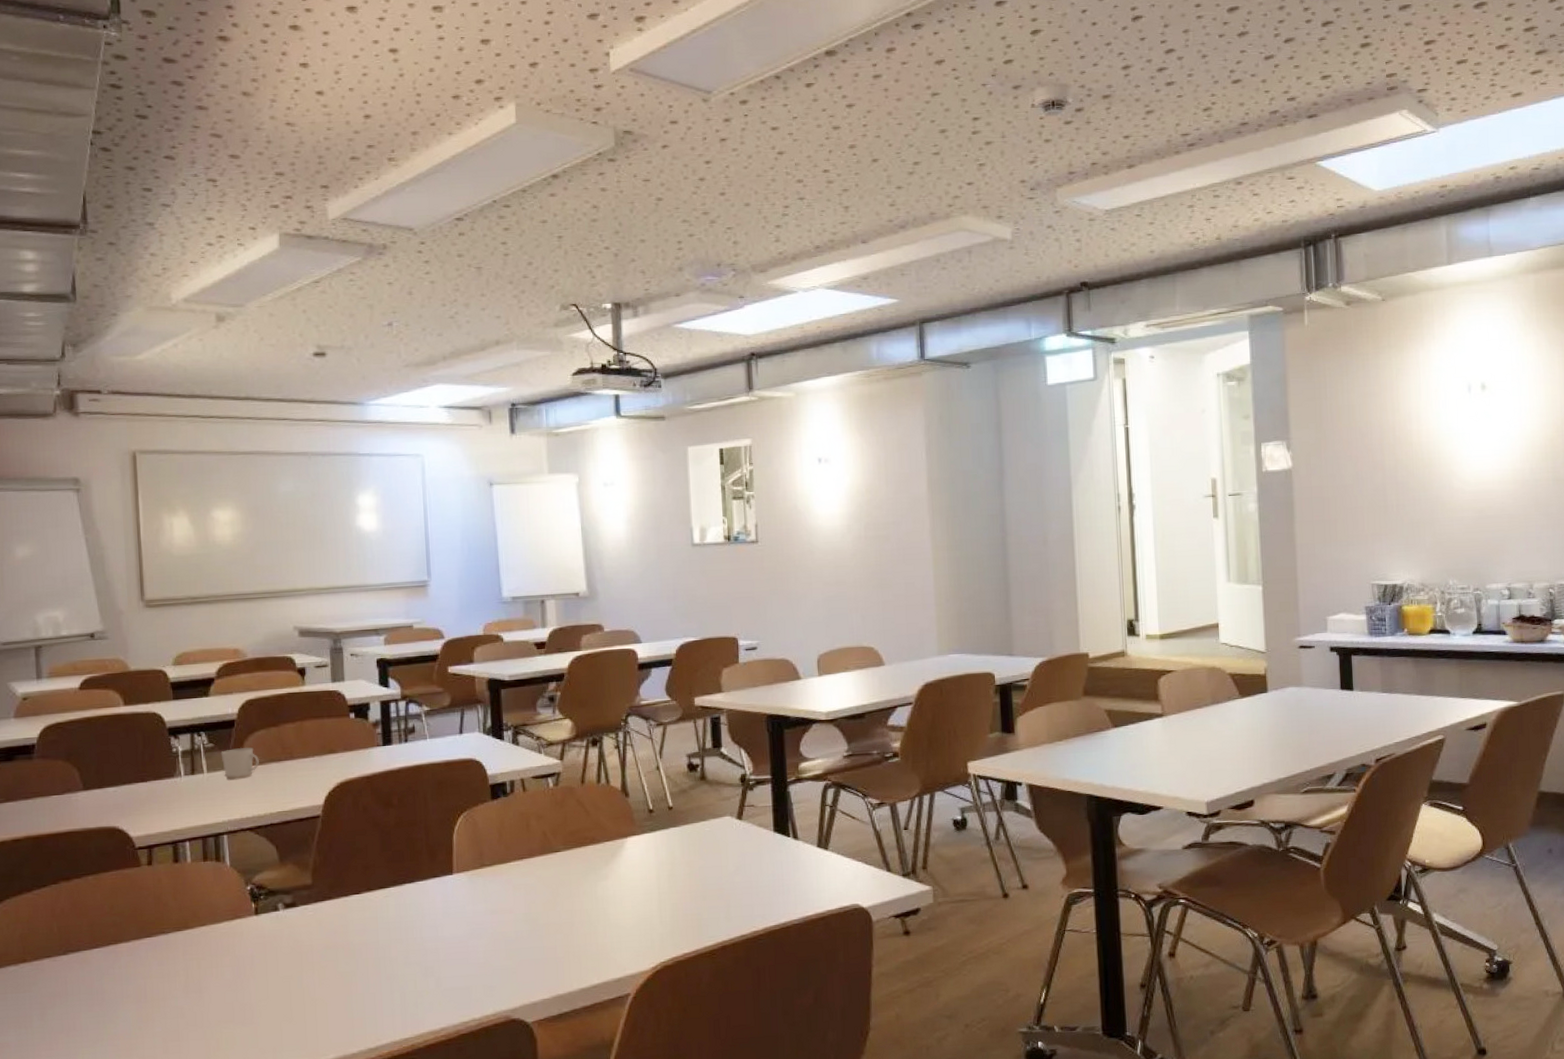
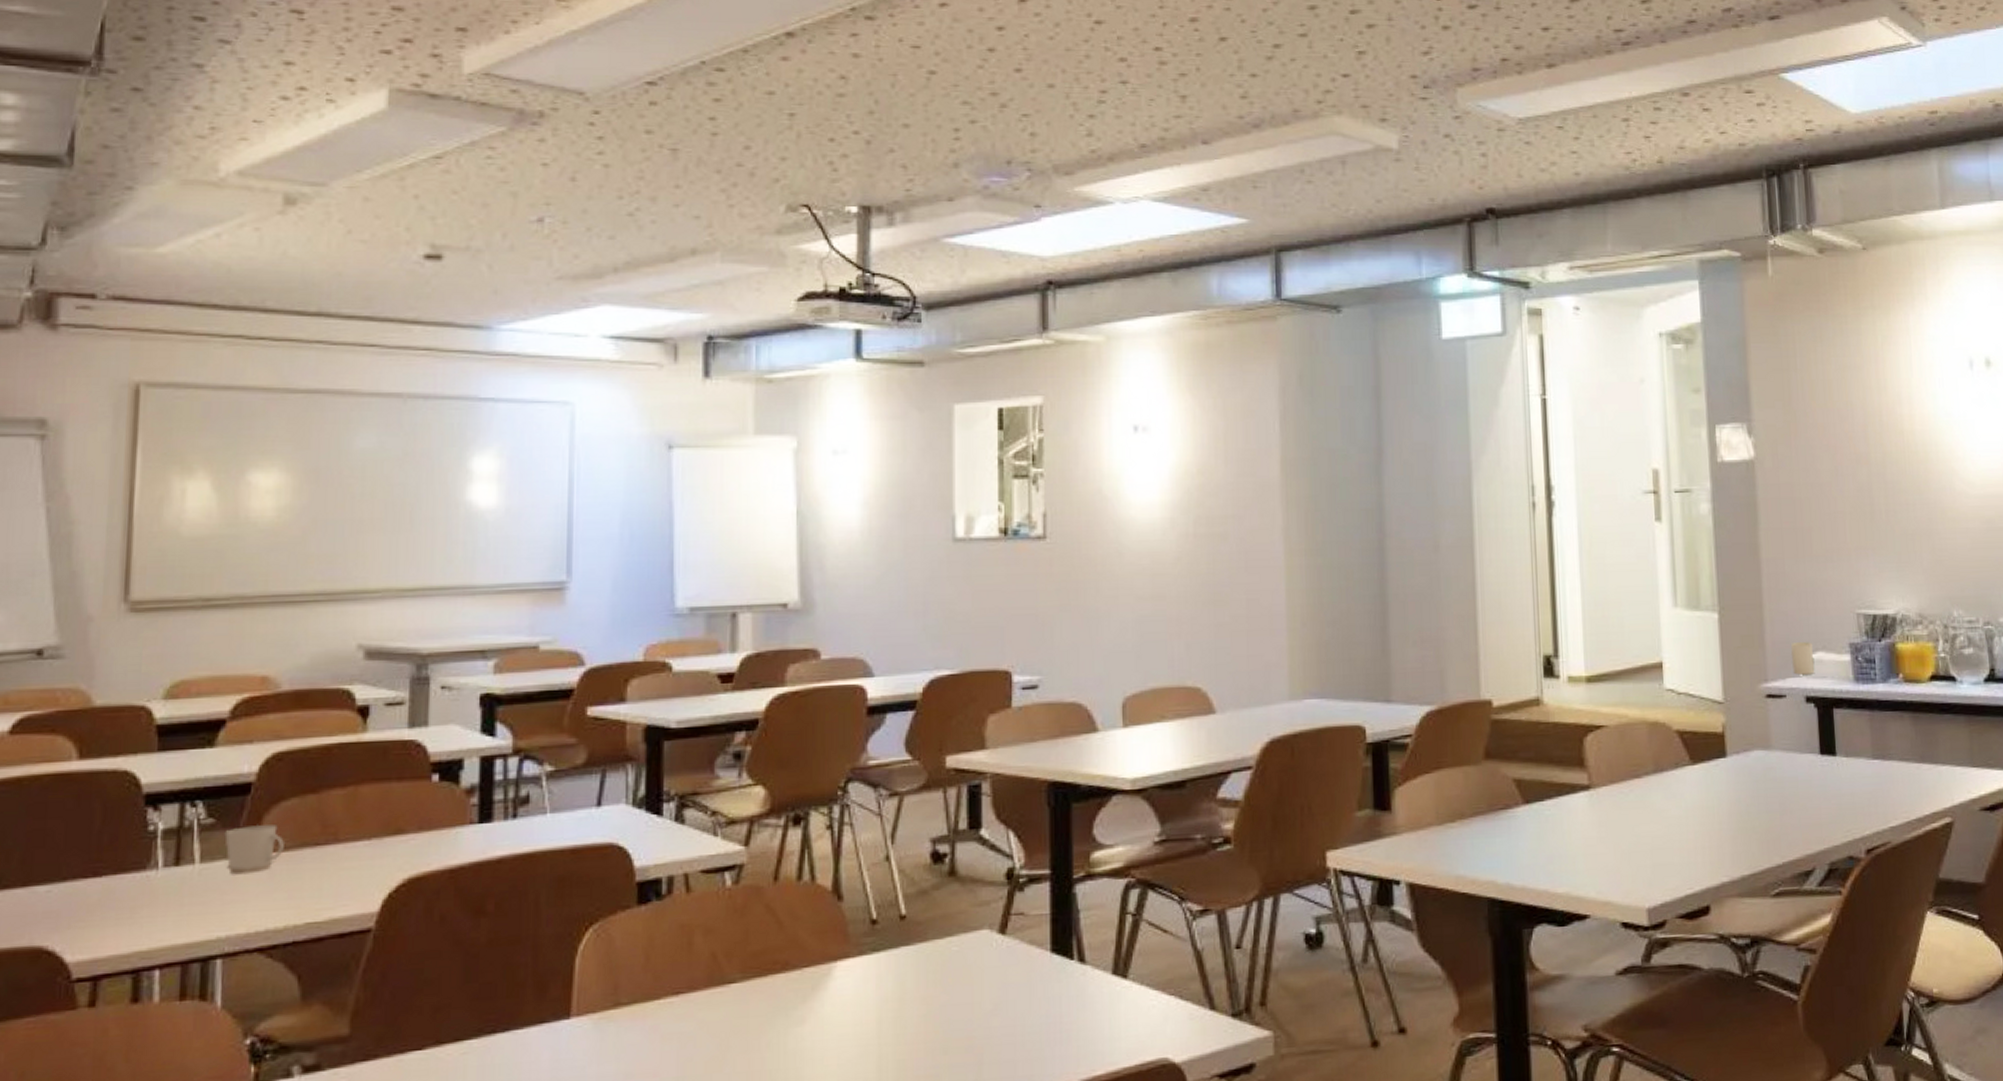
cup: none [1319,606,1338,631] -> present [1791,642,1815,675]

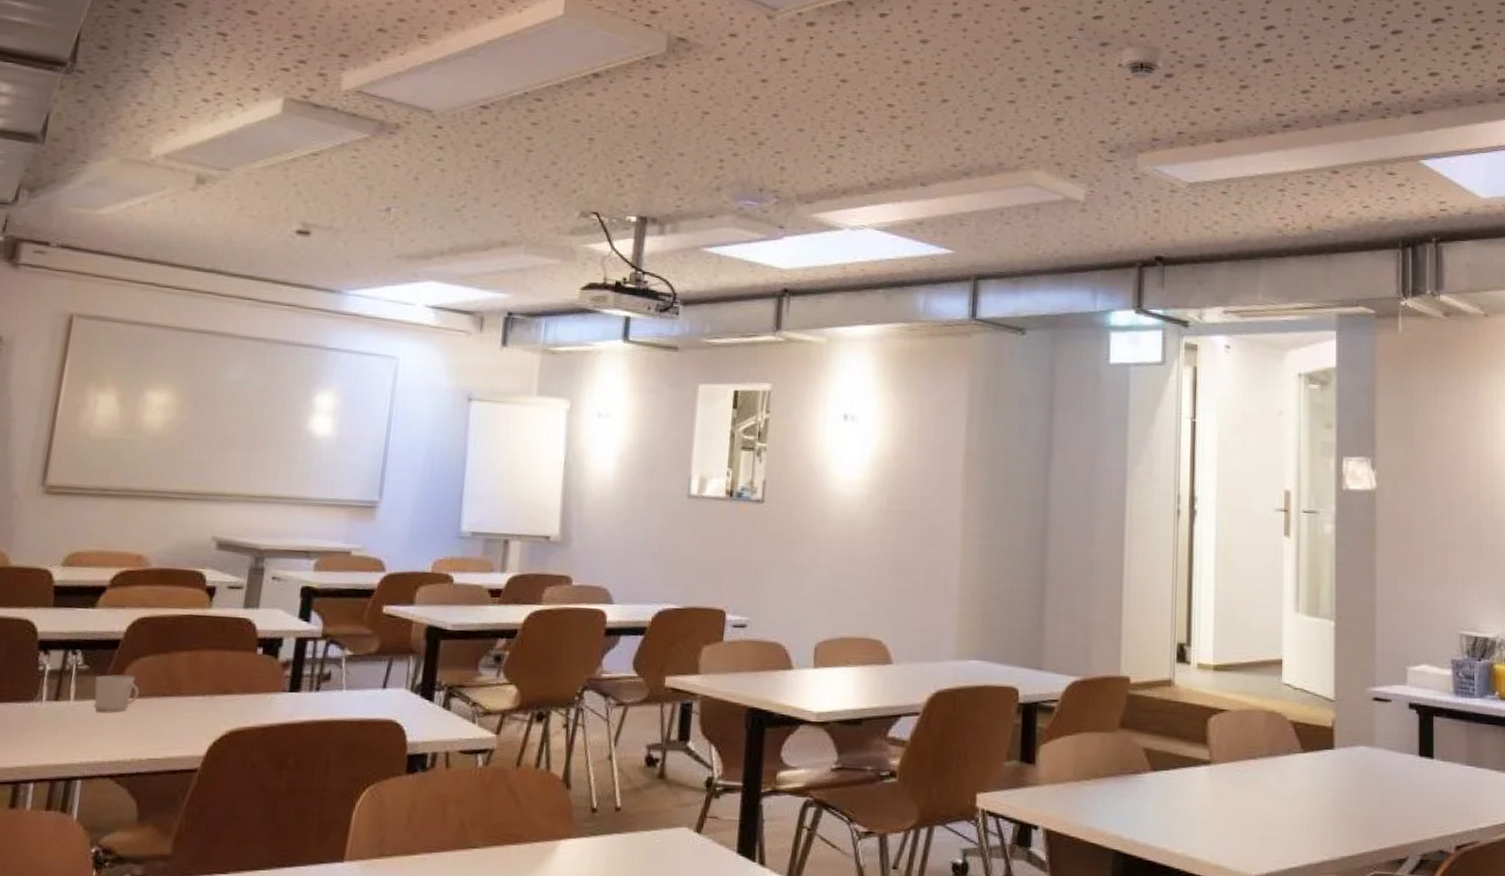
cup: present [1791,642,1815,675] -> none [1399,654,1419,684]

